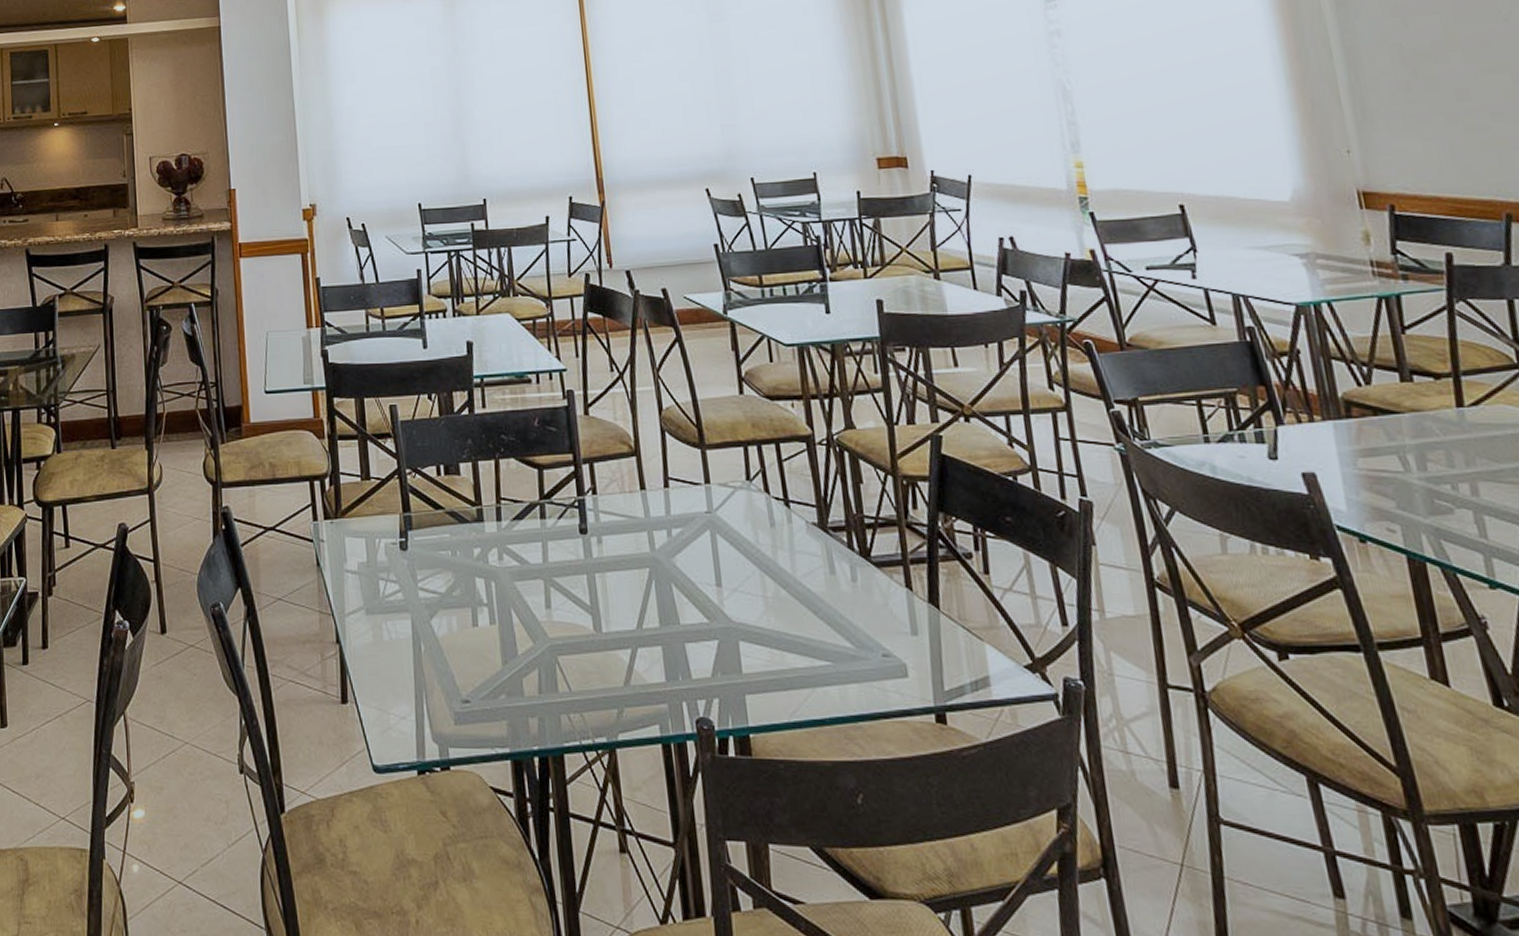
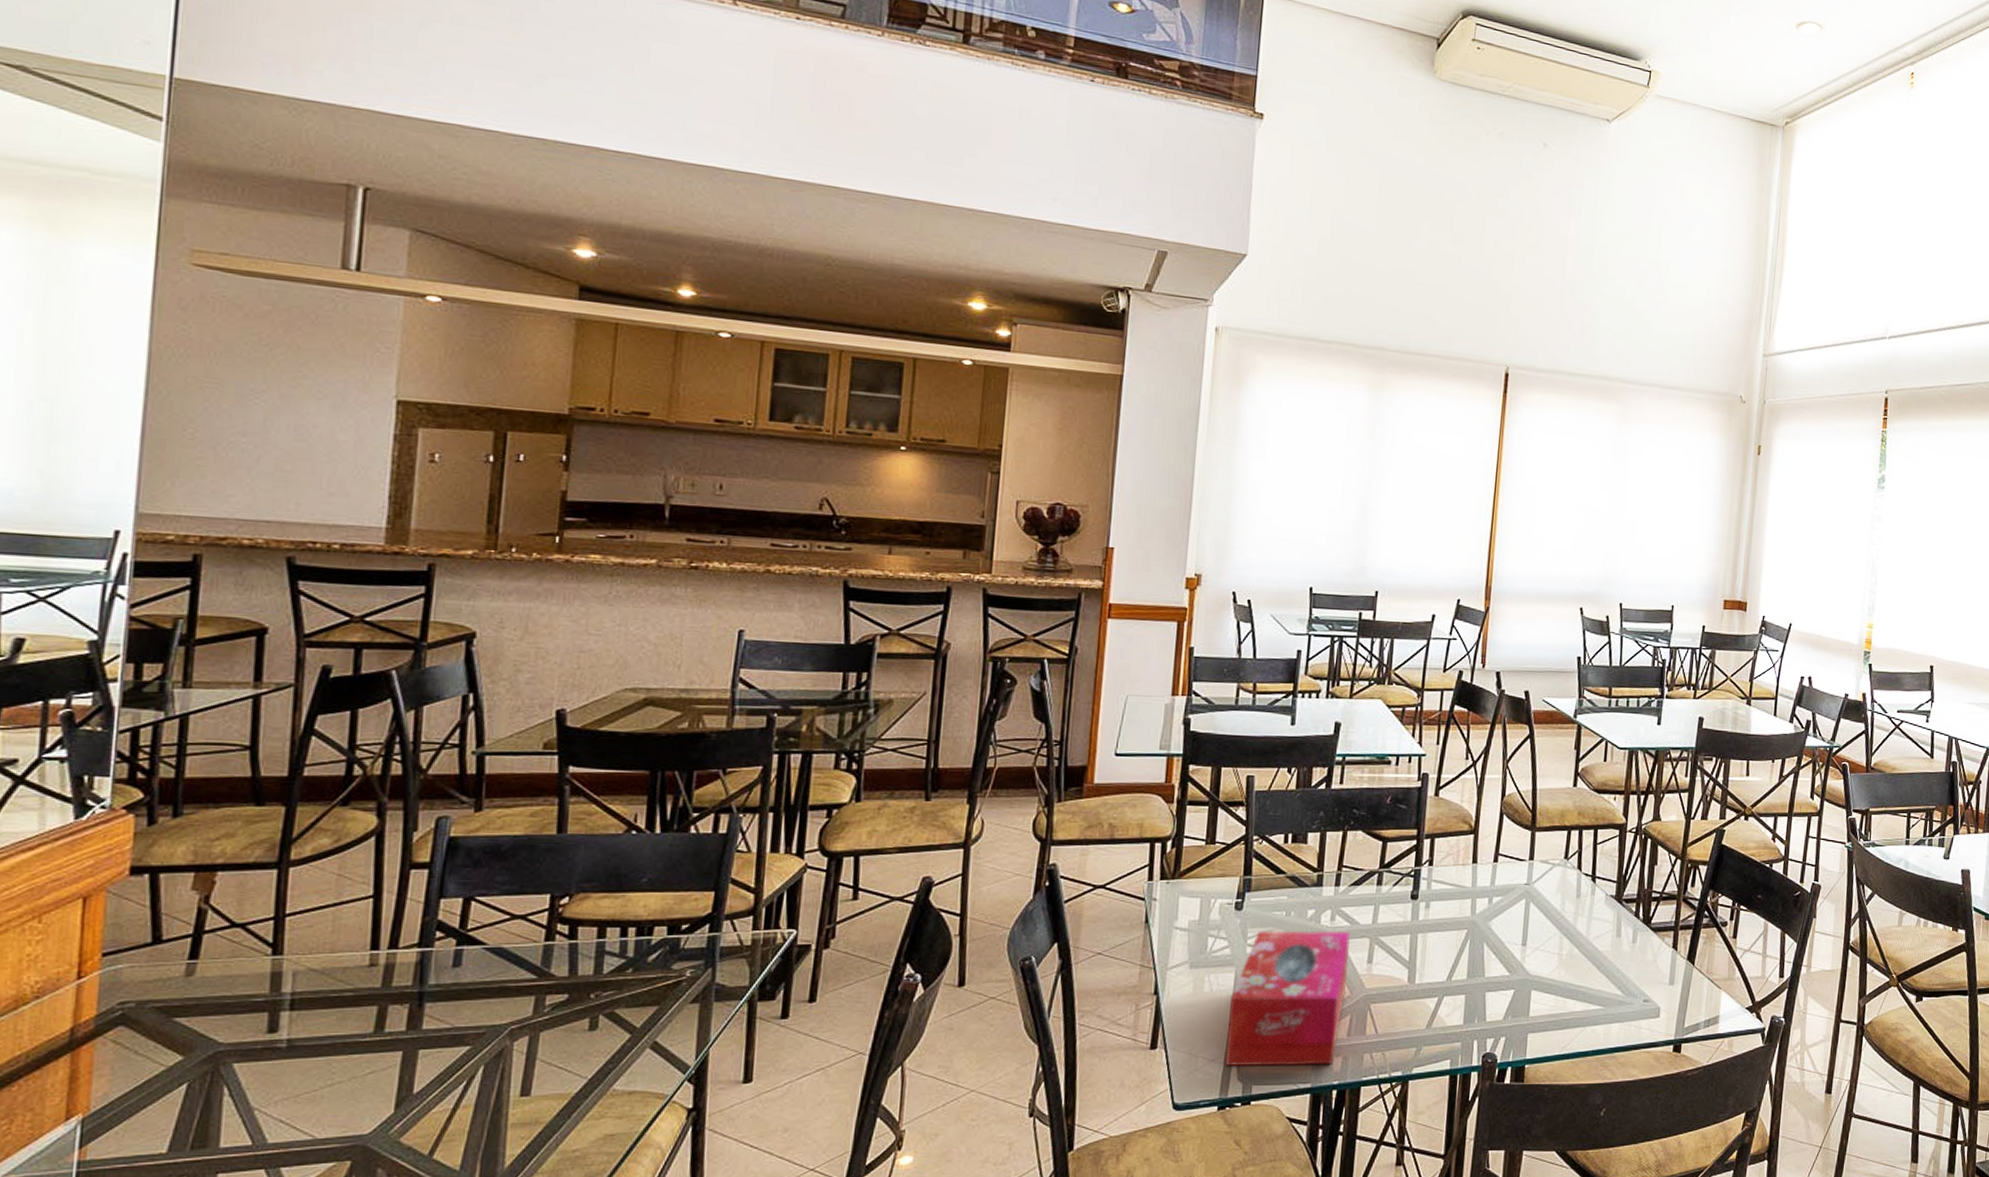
tissue box: none [411,571,529,727] -> present [1225,930,1350,1066]

